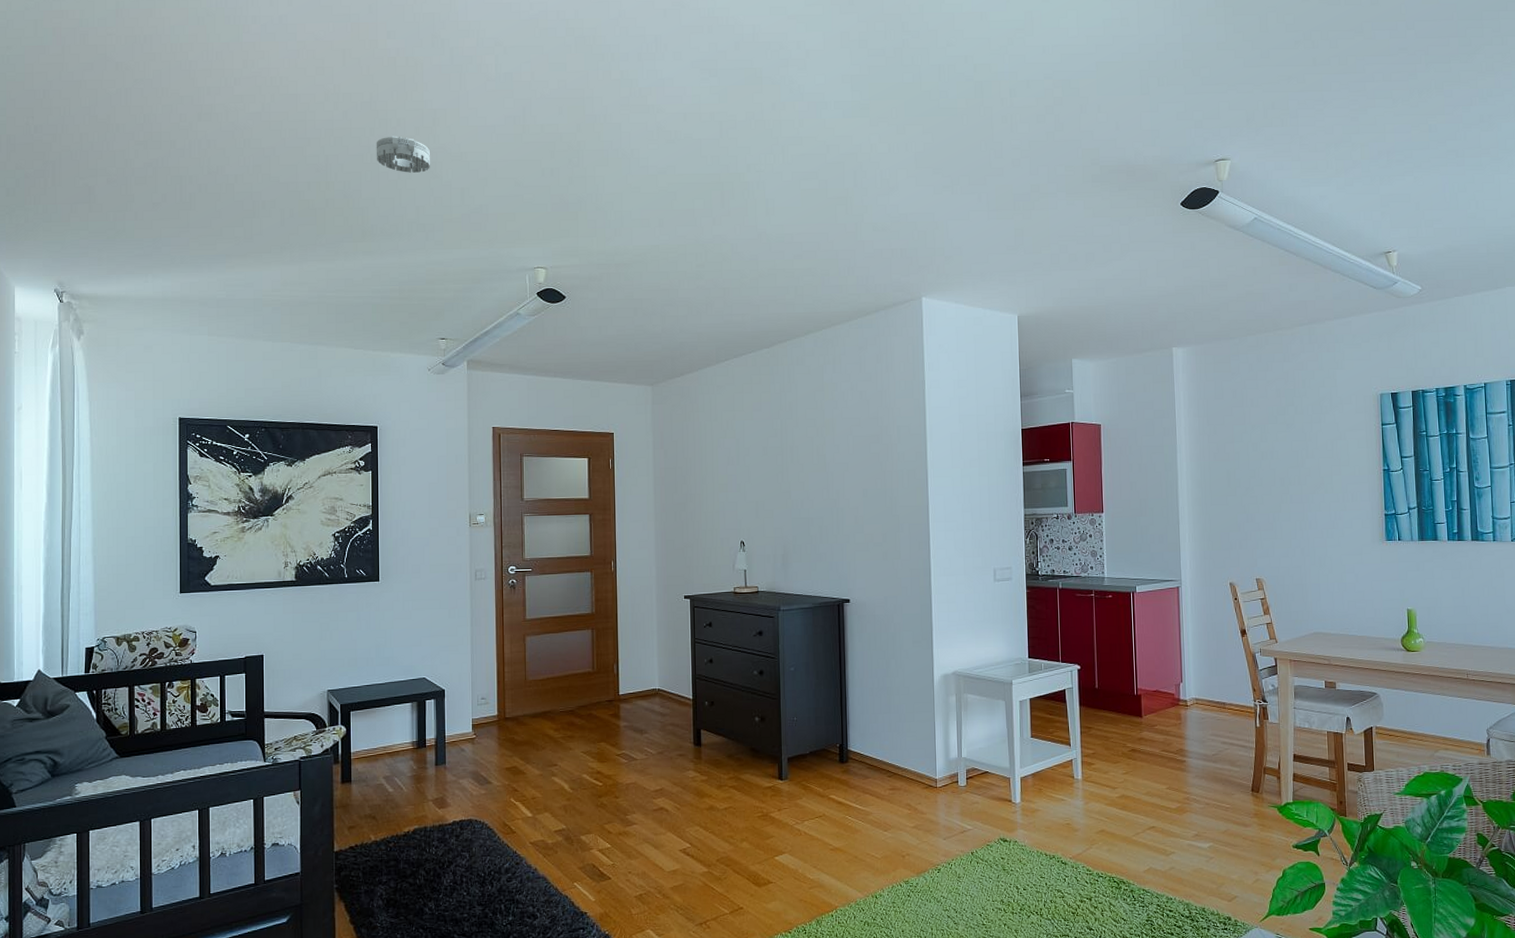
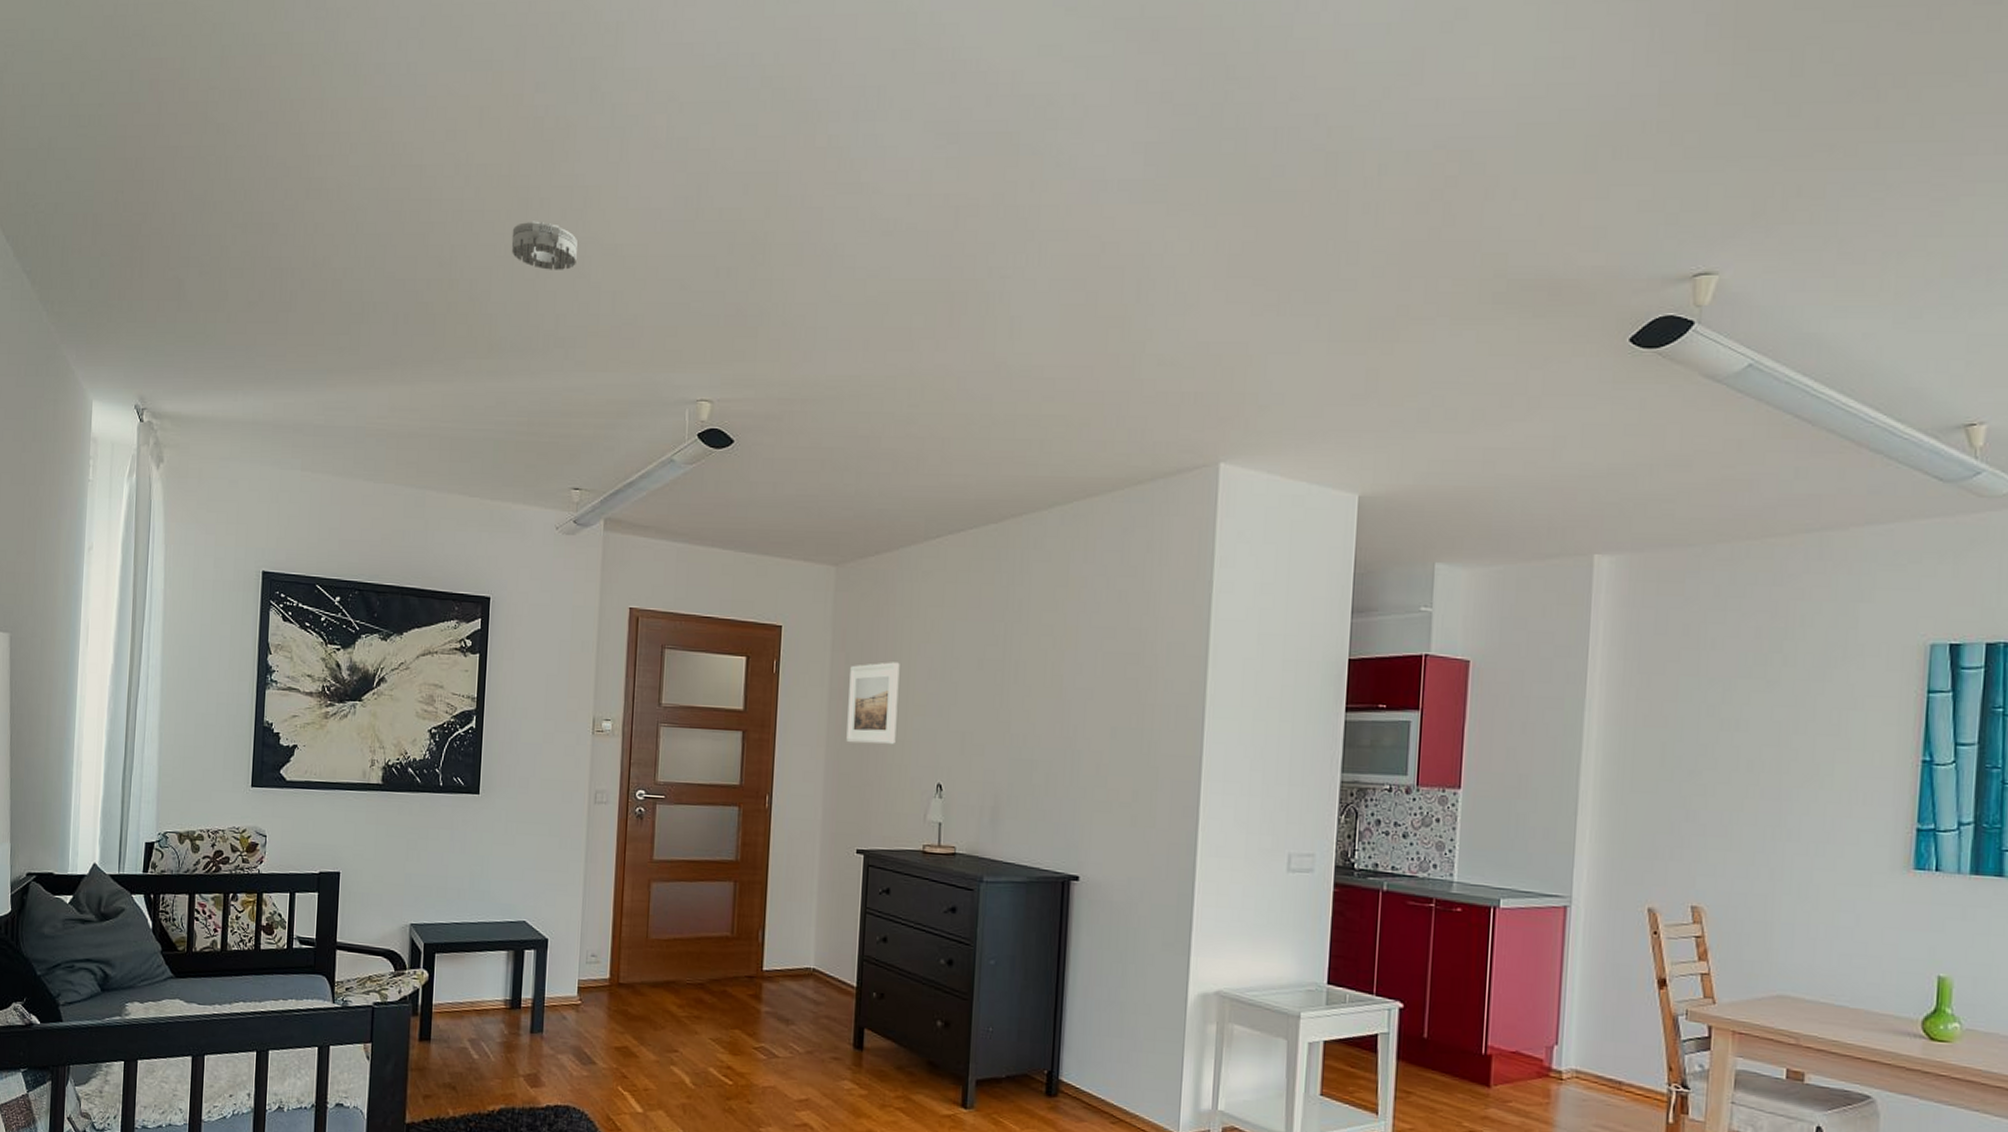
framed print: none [669,454,707,517] -> present [846,662,900,744]

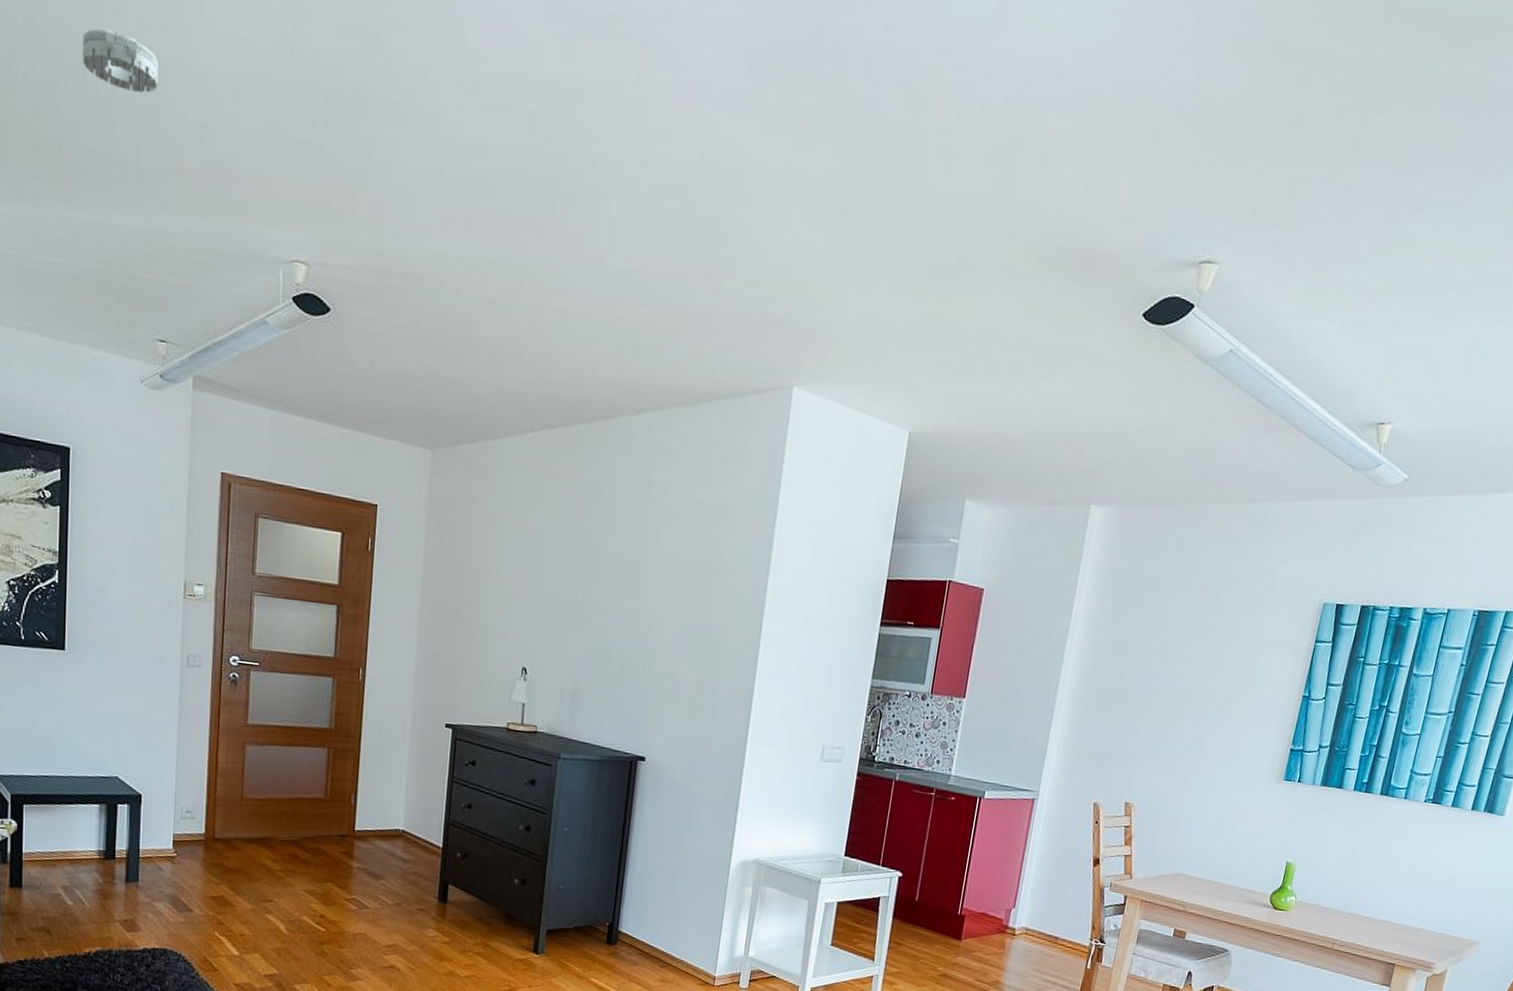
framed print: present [846,662,900,744] -> none [438,549,492,628]

